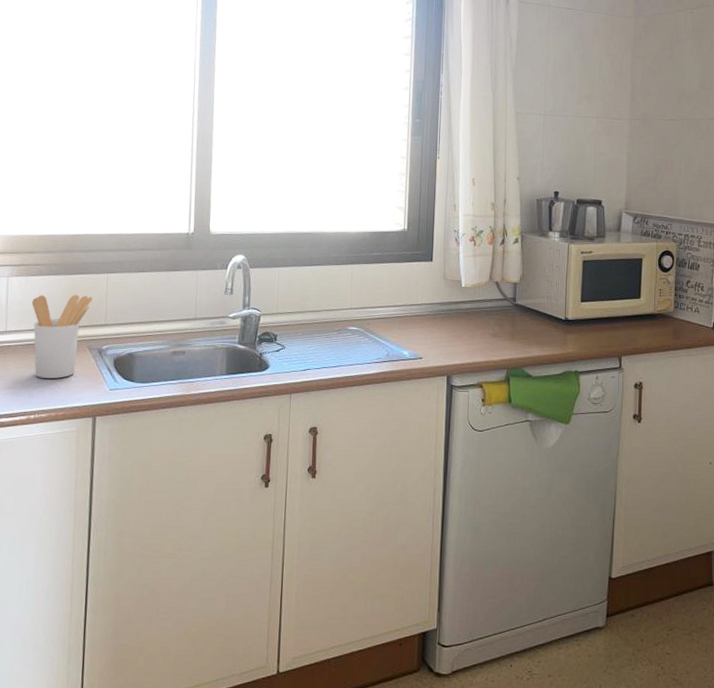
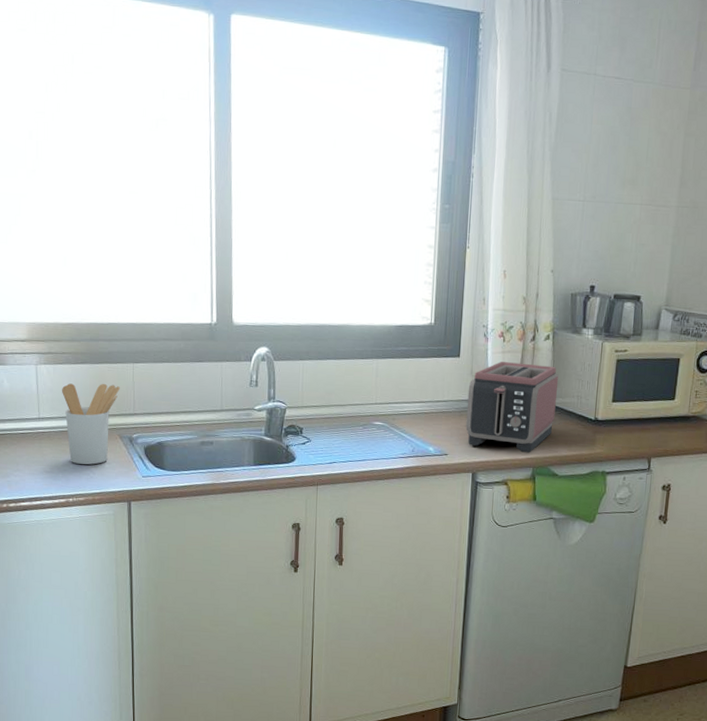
toaster: none [439,265,529,355] -> present [465,362,559,453]

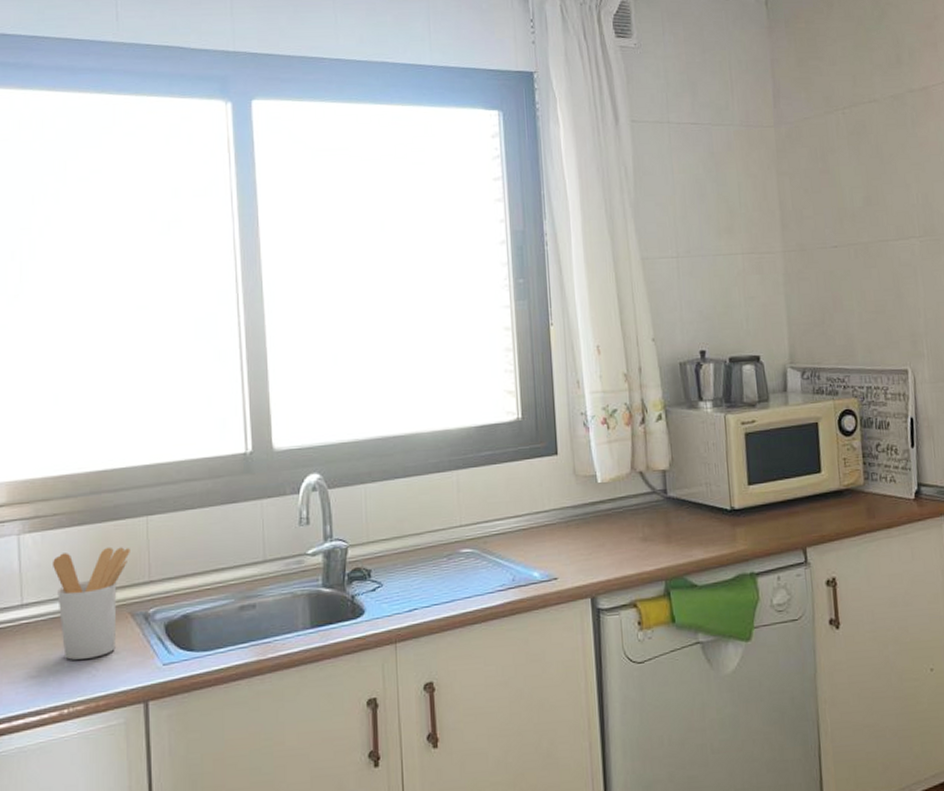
toaster: present [465,362,559,453] -> none [572,451,683,564]

